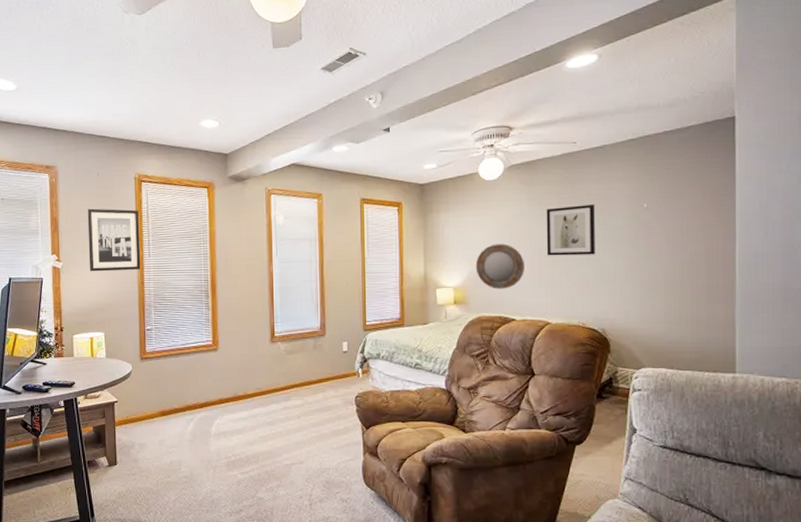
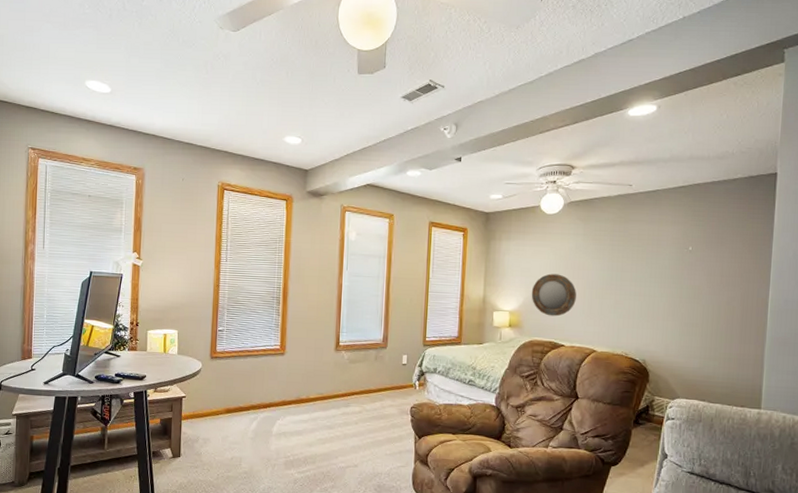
wall art: present [87,208,141,272] -> none [168,211,220,273]
wall art: present [546,205,595,256] -> none [597,243,644,291]

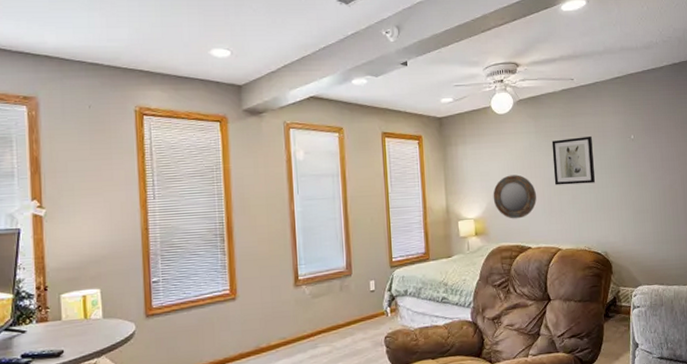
wall art: none [597,243,644,291] -> present [551,136,595,185]

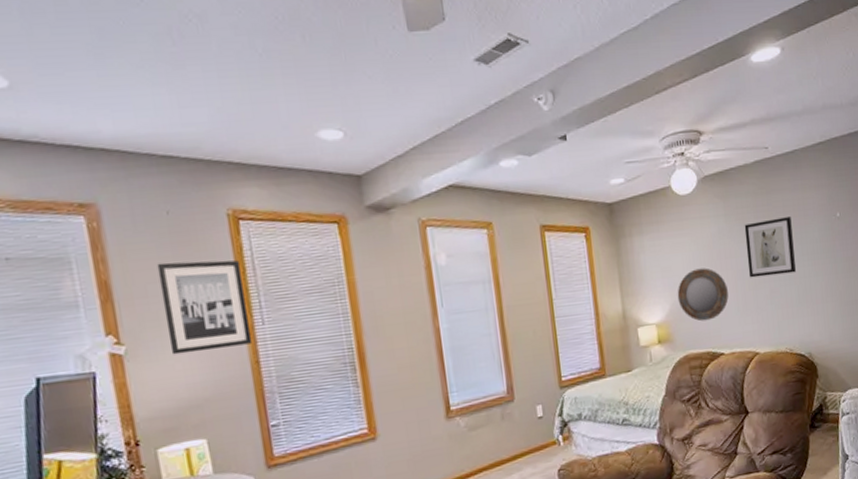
wall art: none [77,145,144,219] -> present [157,260,253,355]

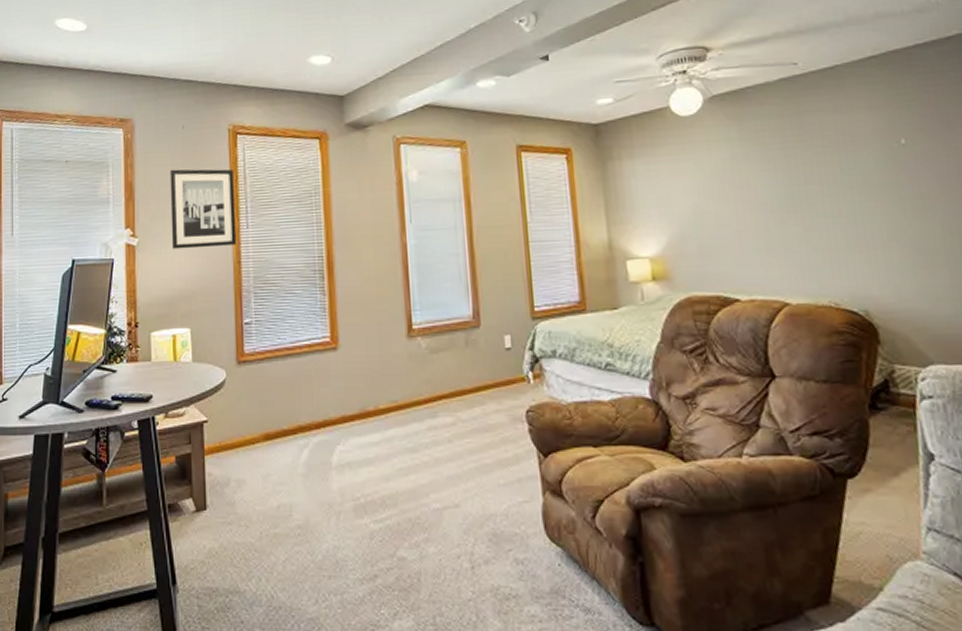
home mirror: present [677,267,729,322] -> none [676,198,746,259]
wall art: present [744,217,796,278] -> none [766,143,841,213]

